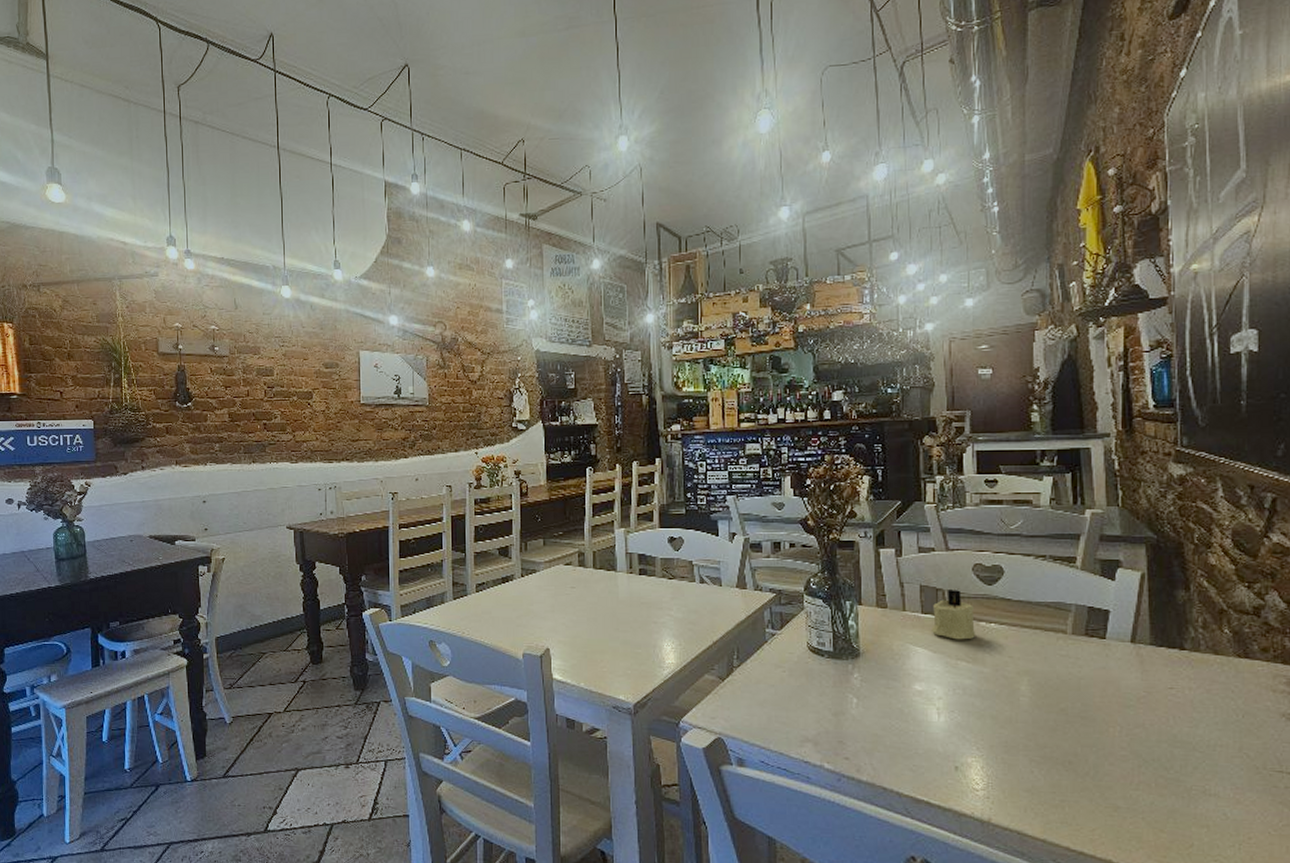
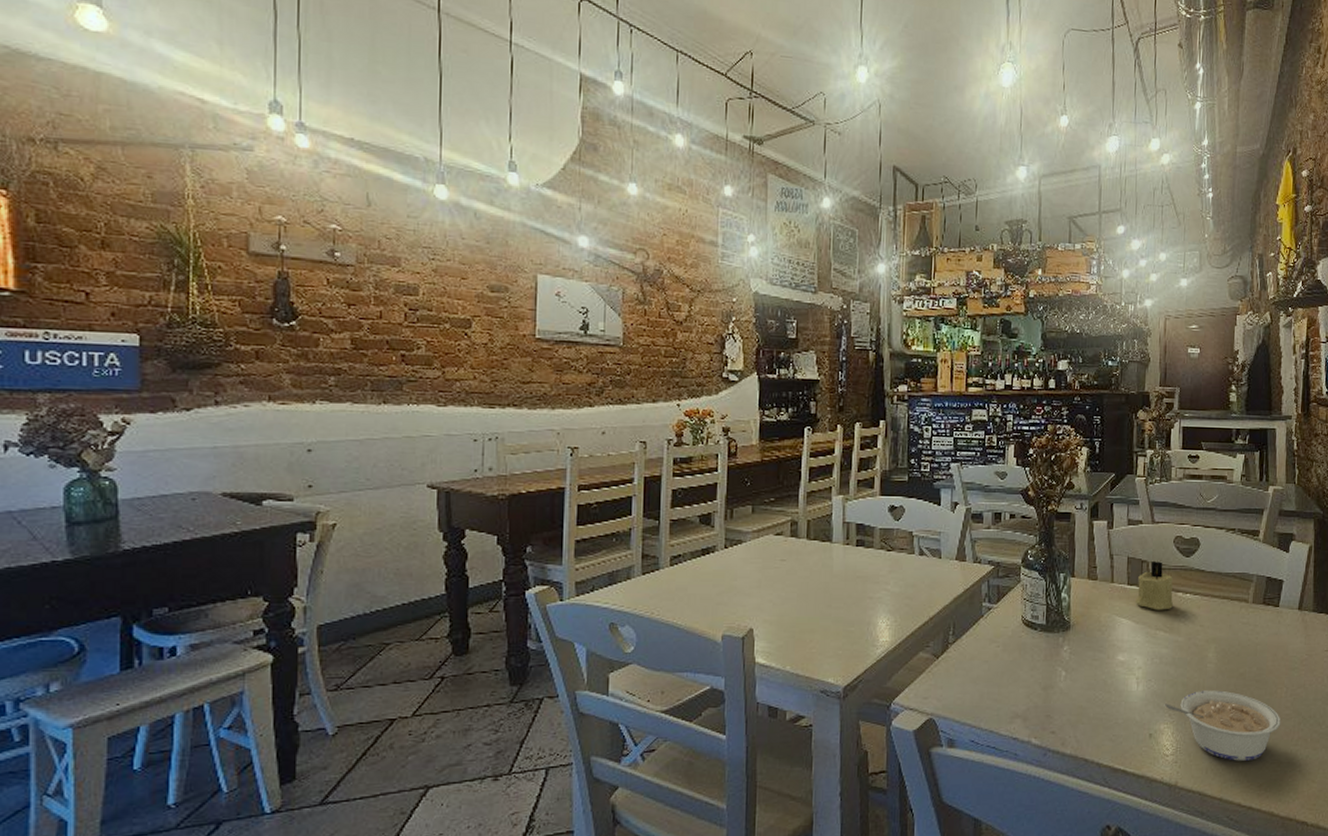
legume: none [970,725,1116,802] -> present [1164,690,1281,761]

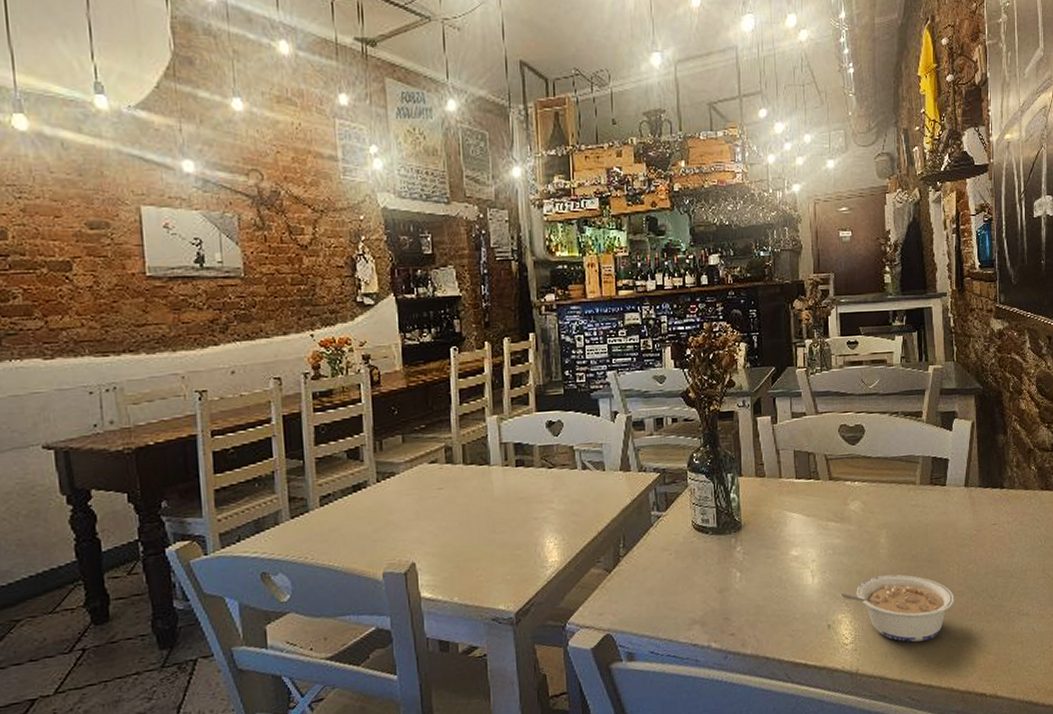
candle: present [1136,561,1174,610] -> none [805,452,843,502]

